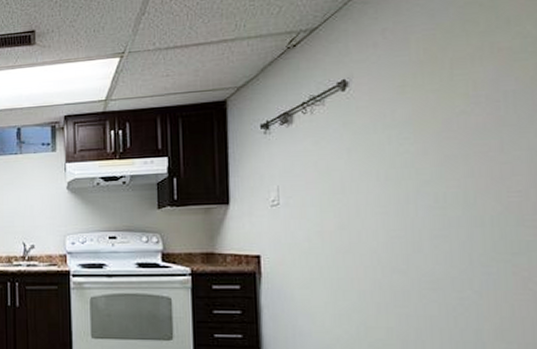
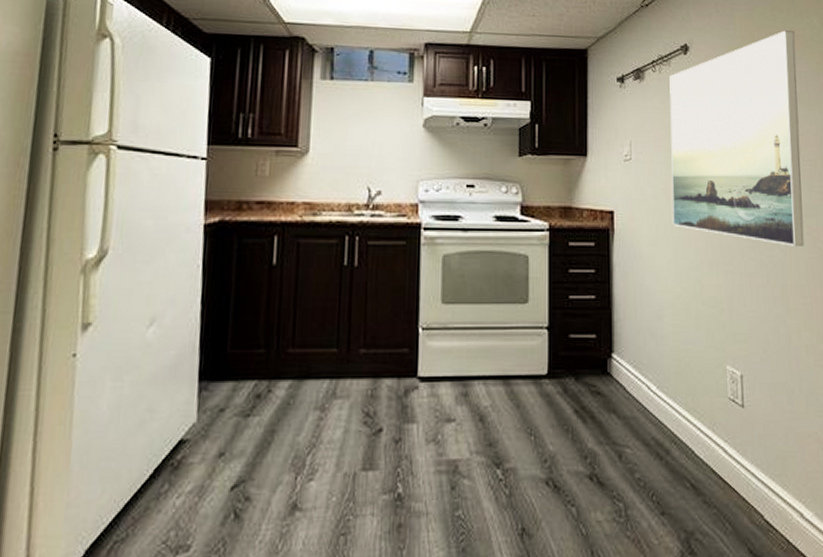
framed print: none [323,44,509,288] -> present [669,30,804,246]

